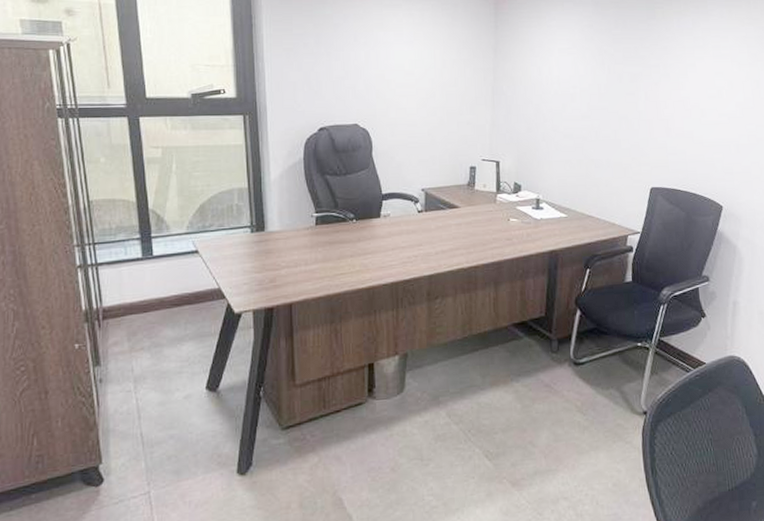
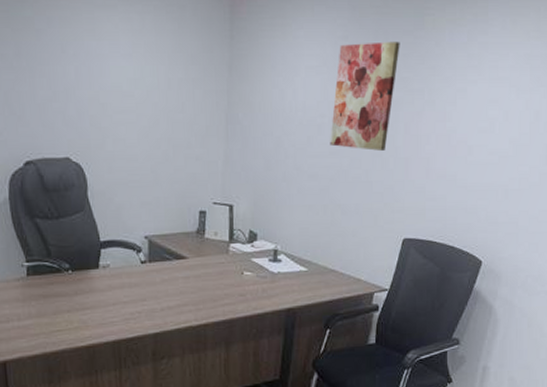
wall art: none [581,28,637,114] -> present [330,41,400,151]

